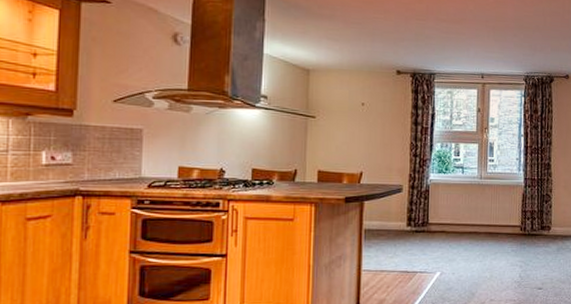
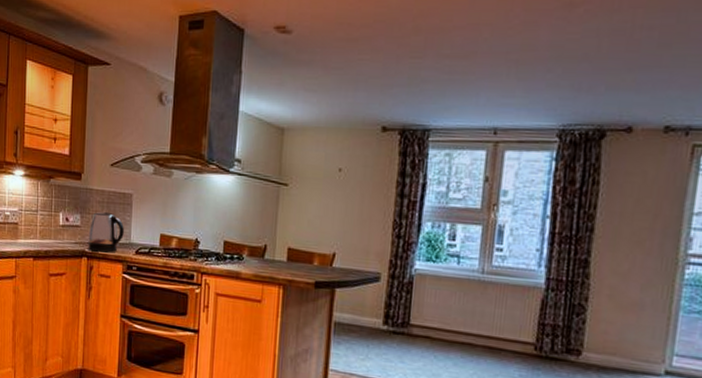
kettle: none [83,147,132,189] -> present [88,211,124,253]

